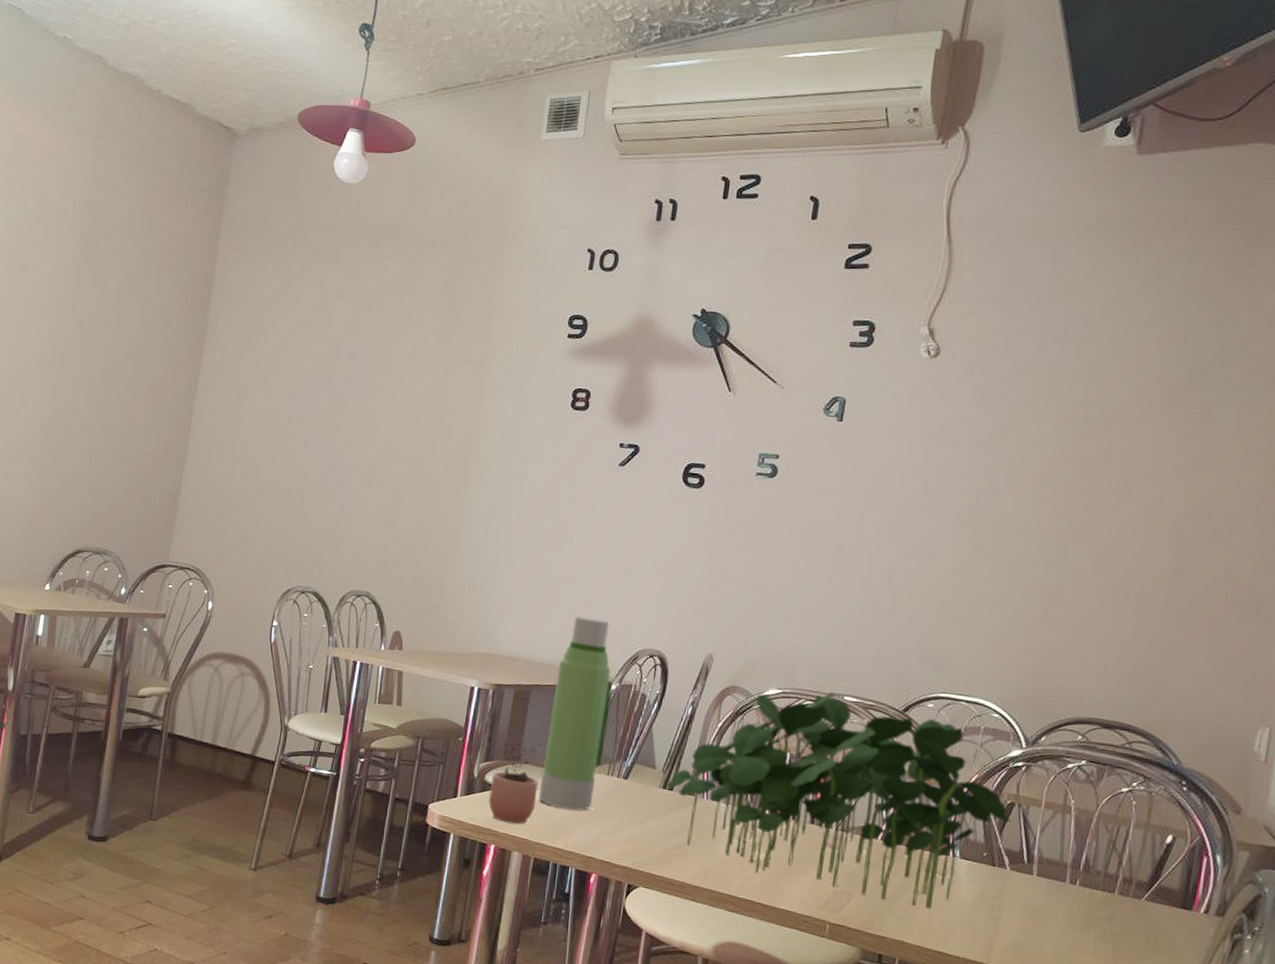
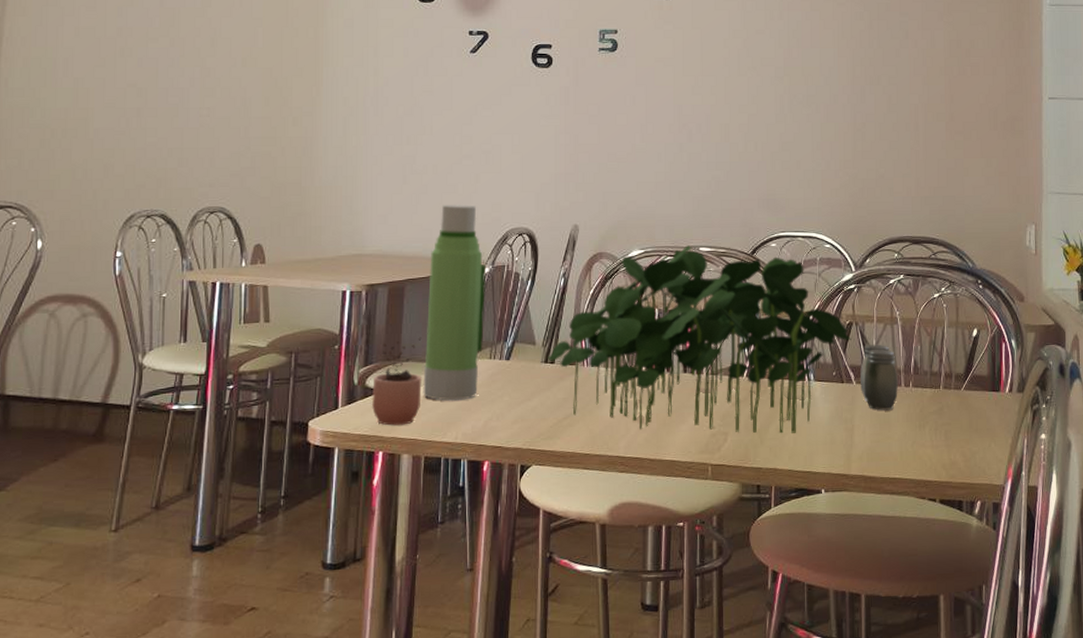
salt and pepper shaker: none [1015,829,1063,906] -> present [860,344,898,410]

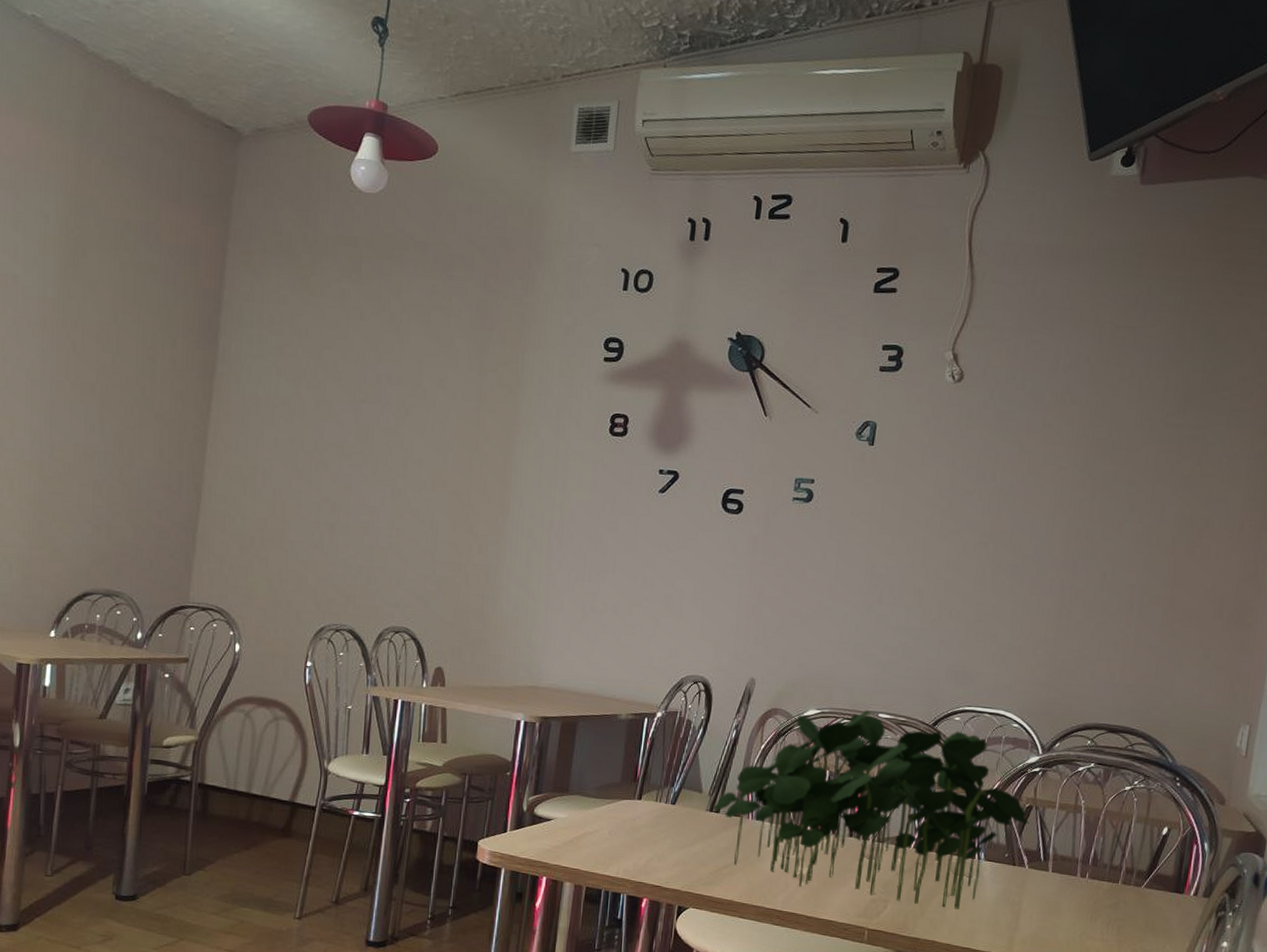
cocoa: present [372,337,422,426] -> none [539,773,591,855]
water bottle: present [423,204,487,401] -> none [588,645,659,838]
salt and pepper shaker: present [860,344,898,410] -> none [1033,830,1075,898]

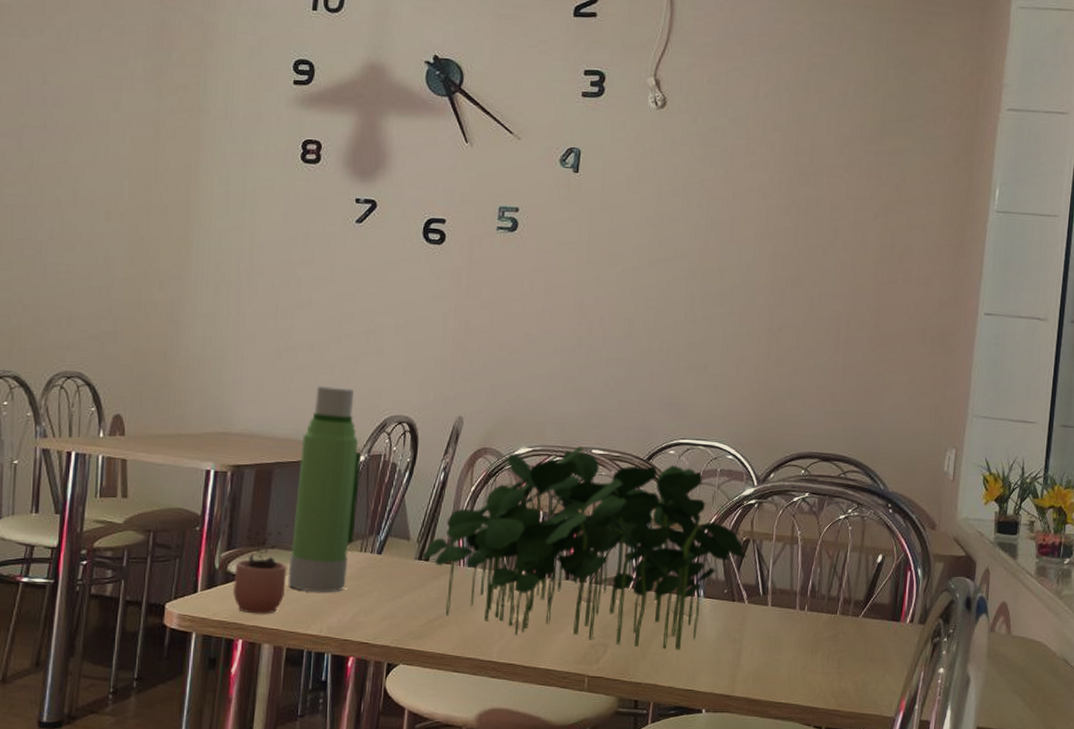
cocoa: none [539,773,591,855] -> present [233,524,289,614]
water bottle: none [588,645,659,838] -> present [288,385,362,593]

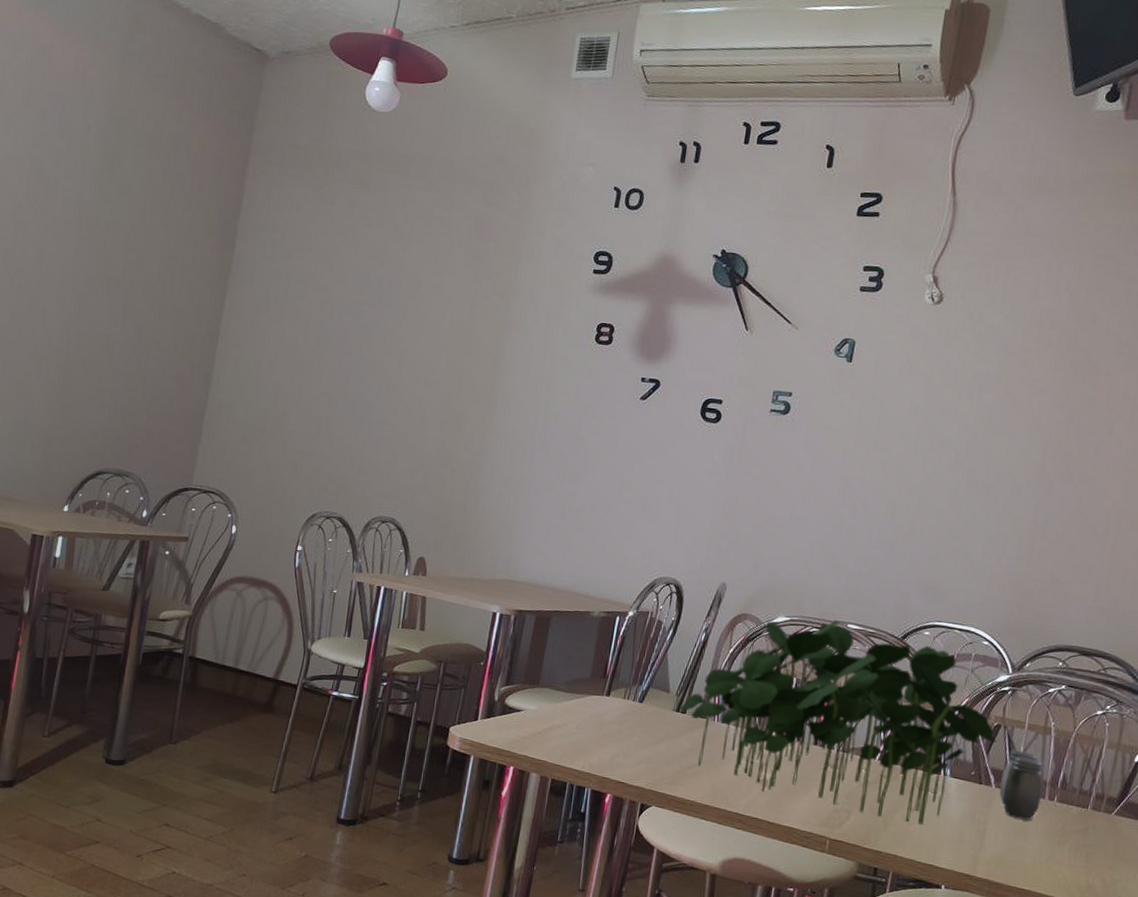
cocoa: present [233,524,289,614] -> none [508,666,562,746]
water bottle: present [288,385,362,593] -> none [557,545,631,733]
salt and pepper shaker: none [752,563,793,633] -> present [999,750,1043,821]

